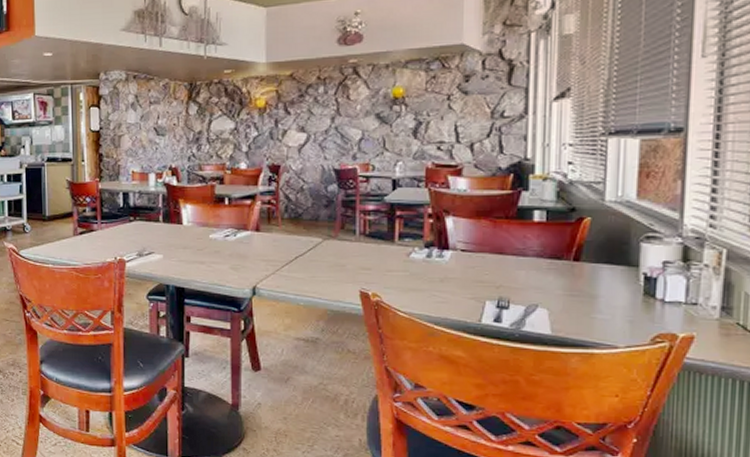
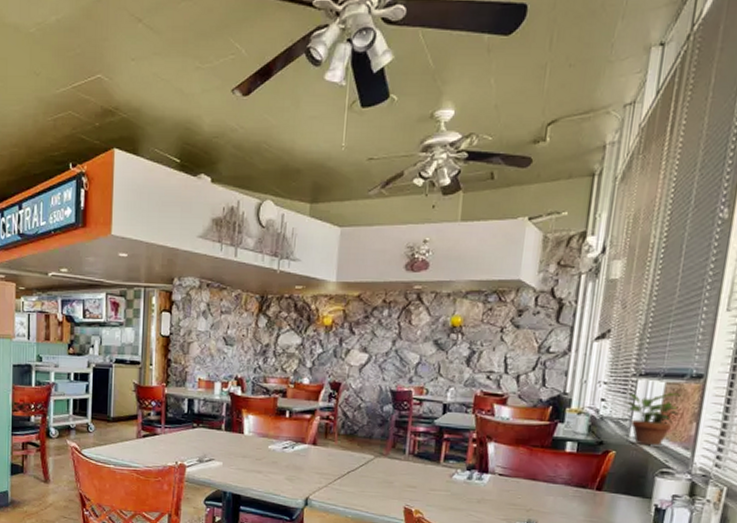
potted plant: none [596,150,663,209] -> present [625,393,683,447]

